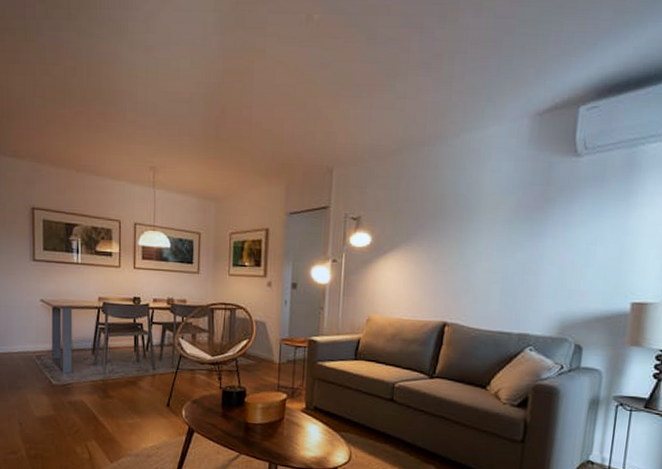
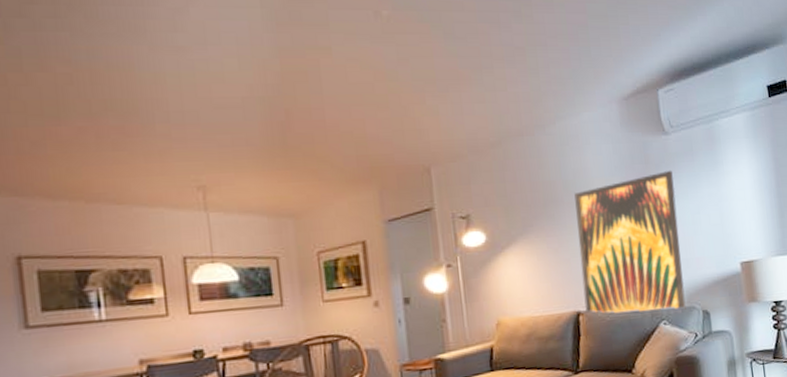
wall art: none [452,195,576,340] -> present [574,170,686,314]

